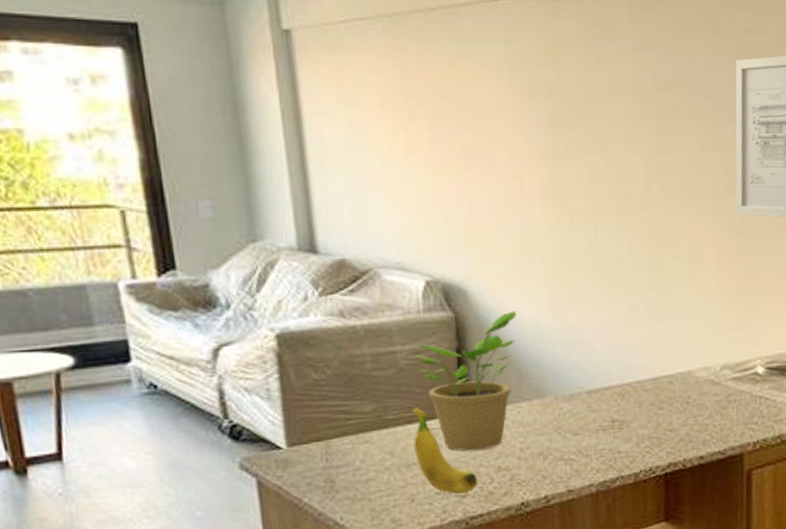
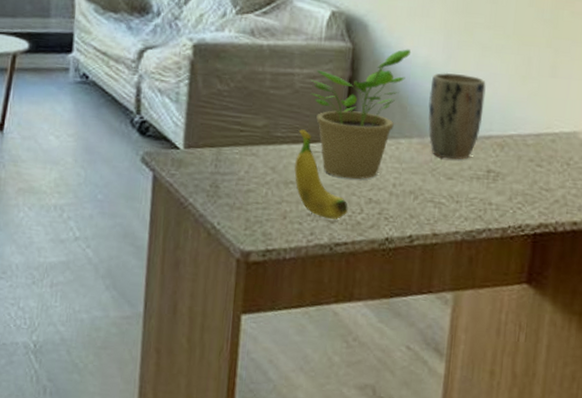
plant pot: none [542,329,600,416] -> present [428,72,486,160]

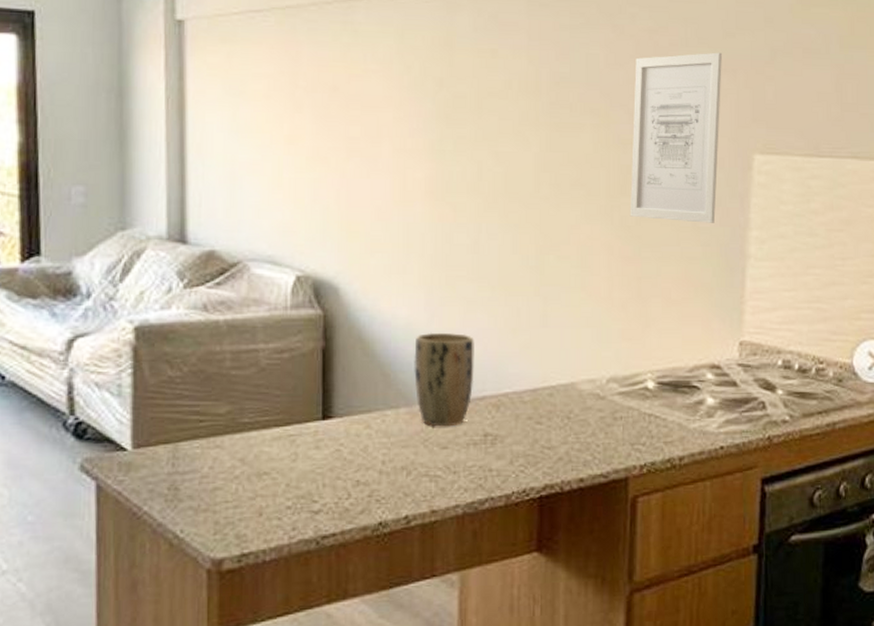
banana: present [294,129,348,219] -> none [268,412,333,509]
potted plant: present [310,49,411,179] -> none [278,311,390,462]

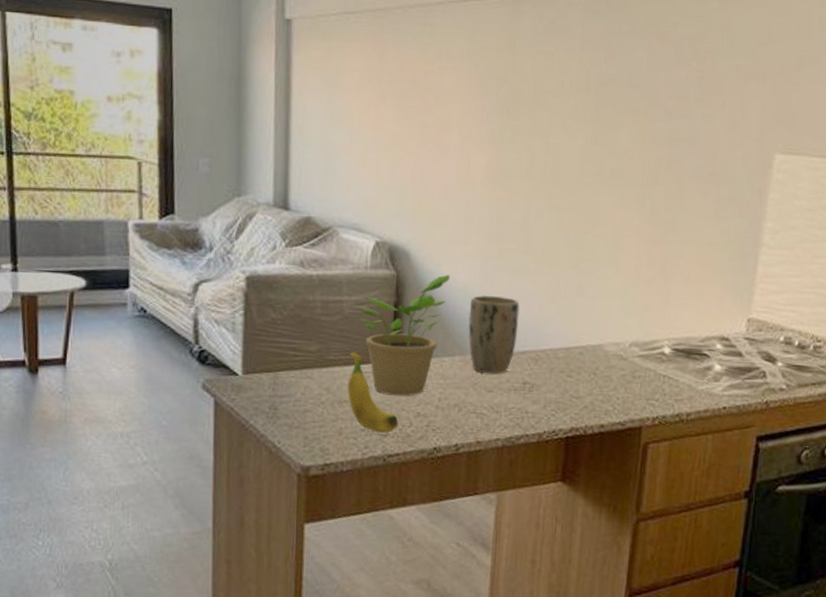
banana: none [268,412,333,509] -> present [347,352,399,433]
potted plant: none [278,311,390,462] -> present [358,274,451,396]
wall art: present [629,52,722,223] -> none [659,59,754,214]

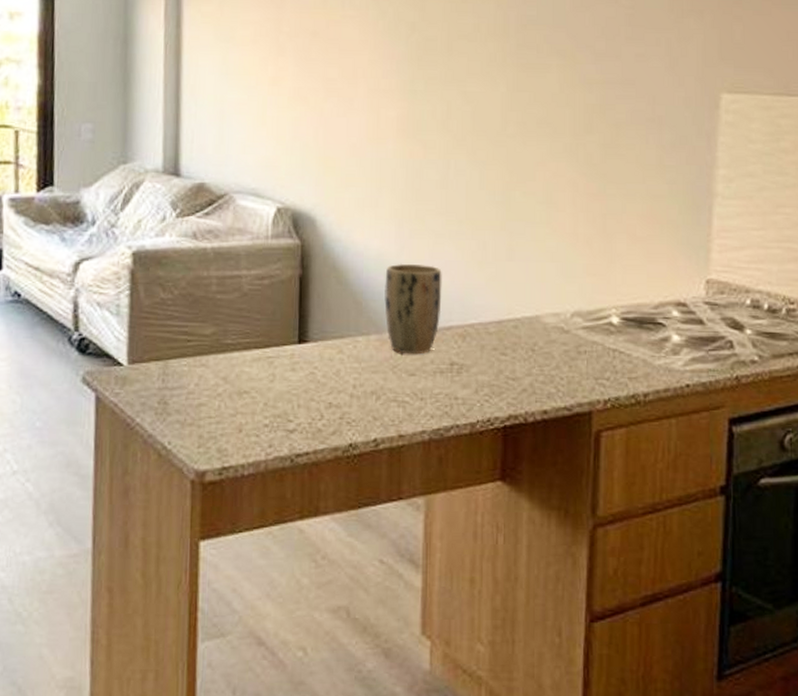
banana: present [347,352,399,433] -> none [248,334,307,428]
potted plant: present [358,274,451,396] -> none [259,242,363,384]

